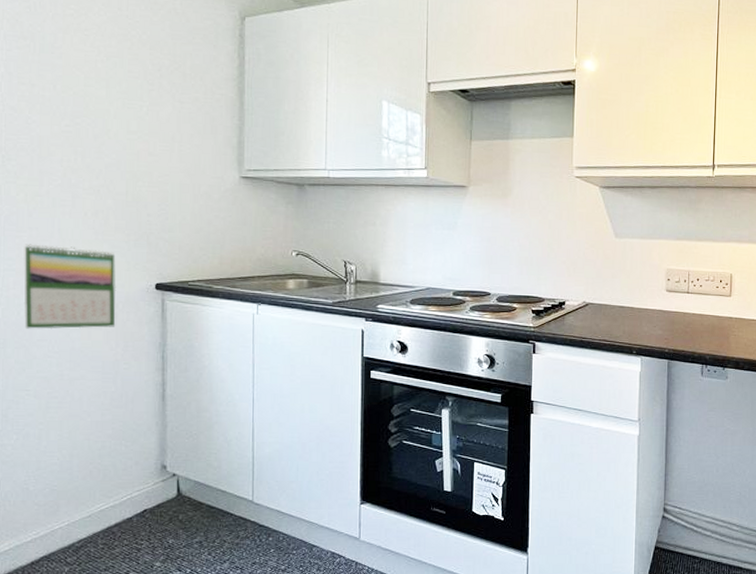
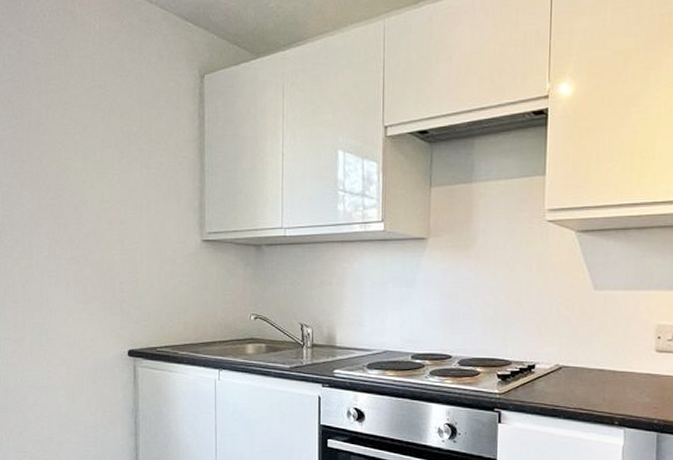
calendar: present [23,244,116,329] -> none [19,314,95,395]

